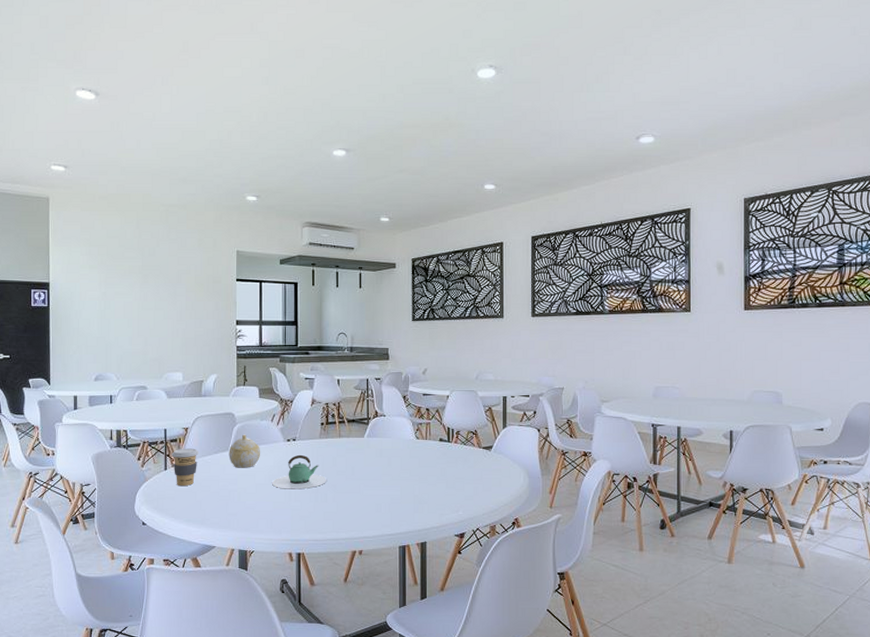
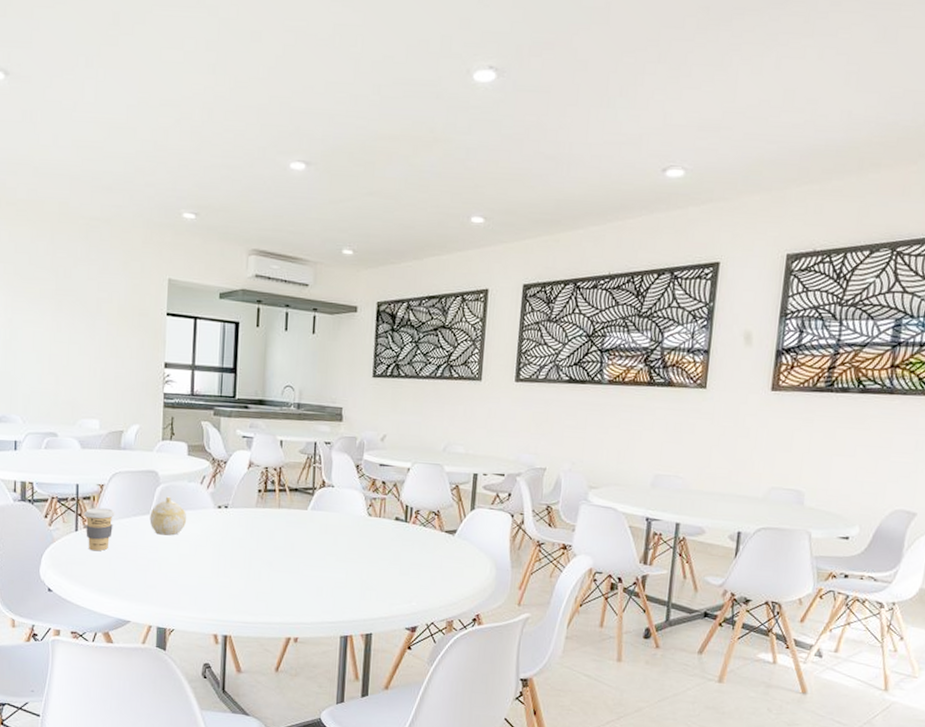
teapot: present [272,454,327,490] -> none [198,524,262,564]

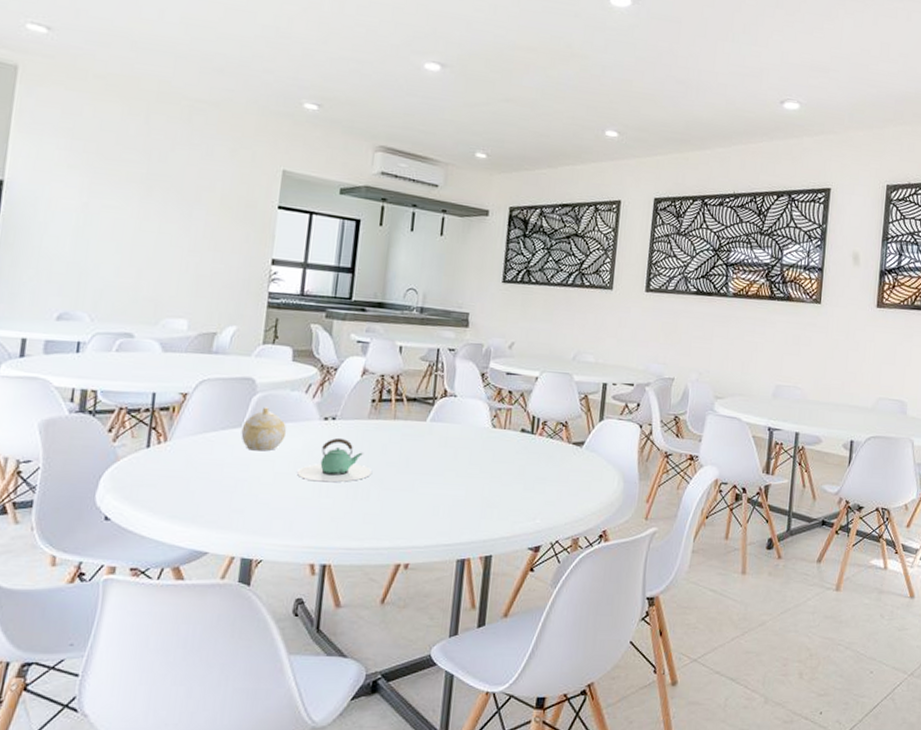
coffee cup: present [84,507,115,551] -> none [159,420,199,471]
teapot: none [198,524,262,564] -> present [297,437,373,483]

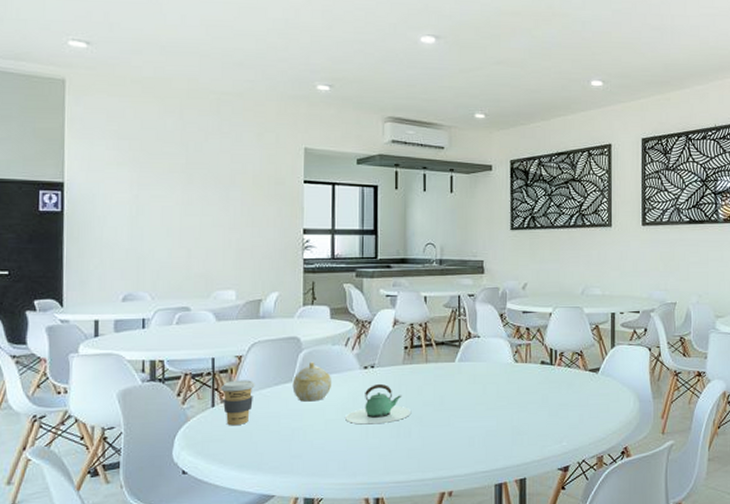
coffee cup: none [159,420,199,471] -> present [221,380,255,426]

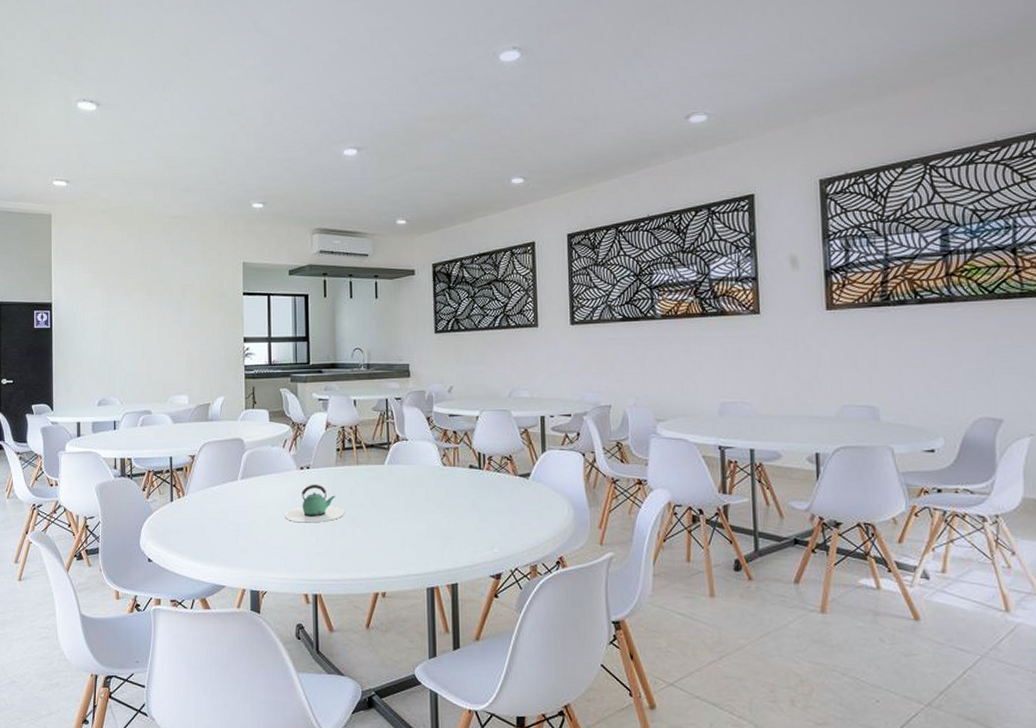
coffee cup: present [221,380,255,426] -> none [178,477,206,520]
sugar bowl: present [292,362,332,402] -> none [238,462,273,499]

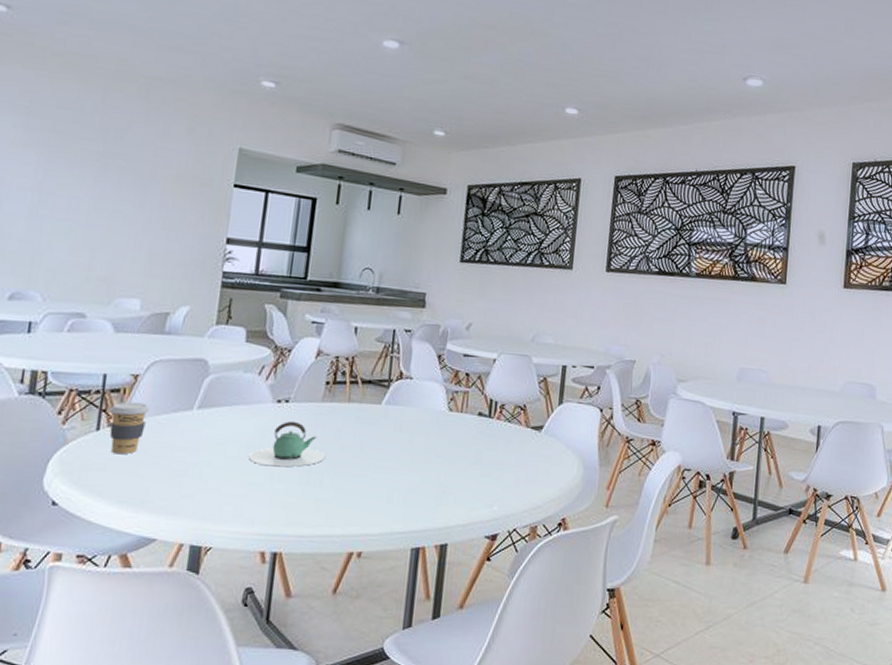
coffee cup: none [178,477,206,520] -> present [109,402,150,455]

